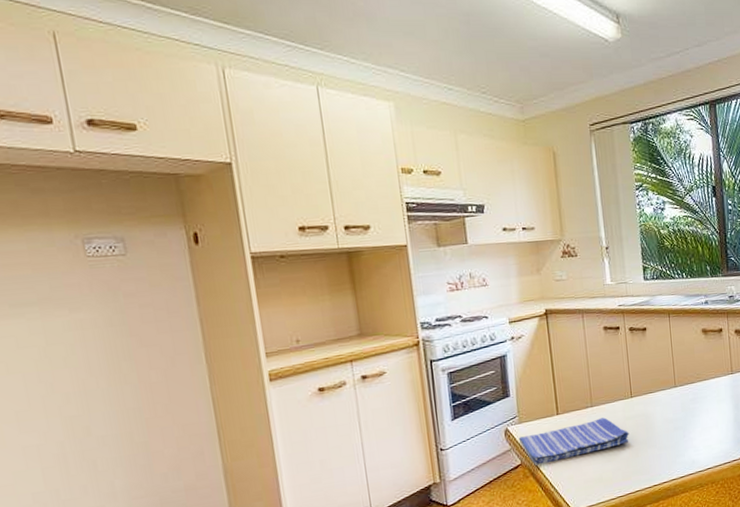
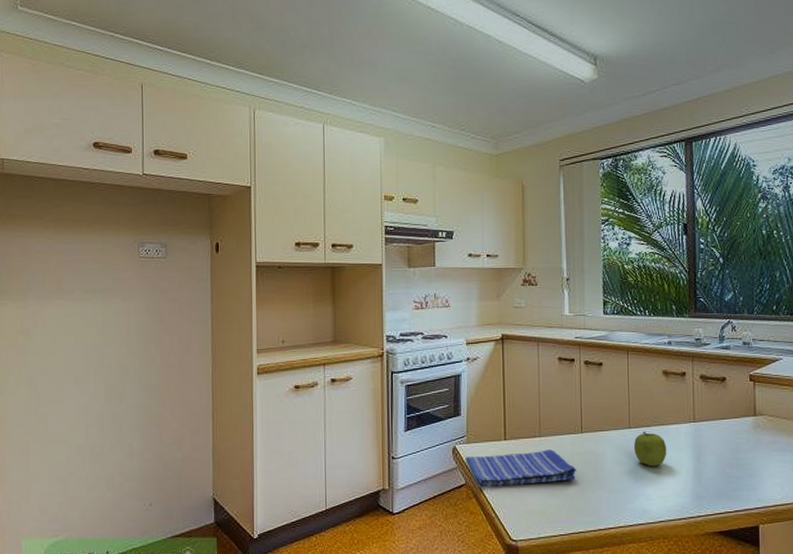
fruit: none [680,388,710,421] -> present [634,431,667,467]

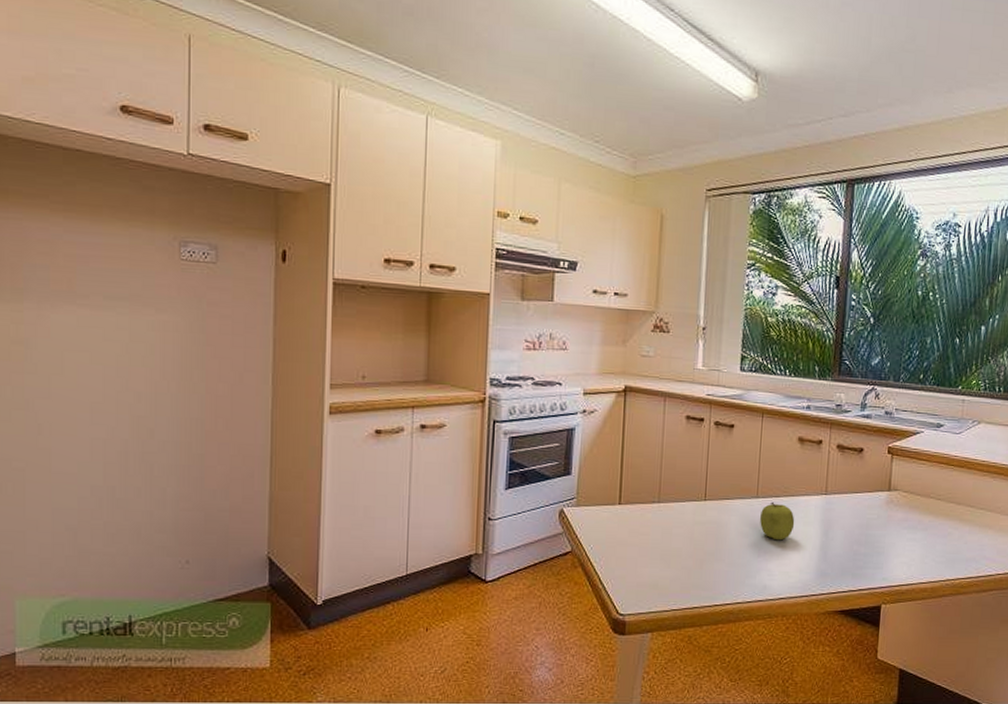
dish towel: present [465,450,577,488] -> none [572,517,697,556]

